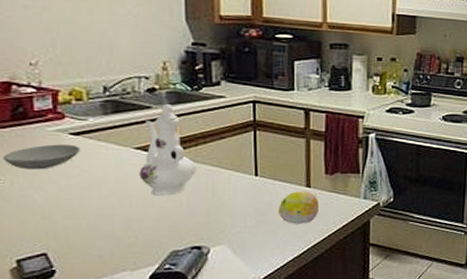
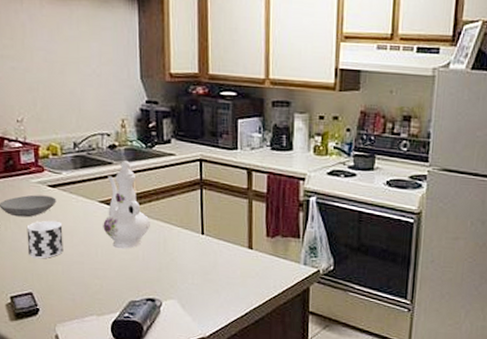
cup: none [40,171,89,215] -> present [26,220,63,259]
fruit: present [277,191,319,224] -> none [222,252,260,286]

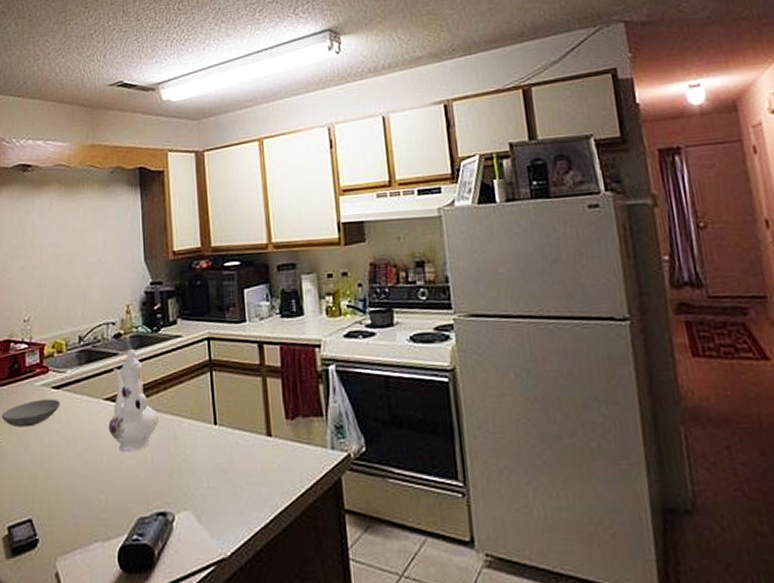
cup: present [26,220,63,259] -> none [28,427,66,476]

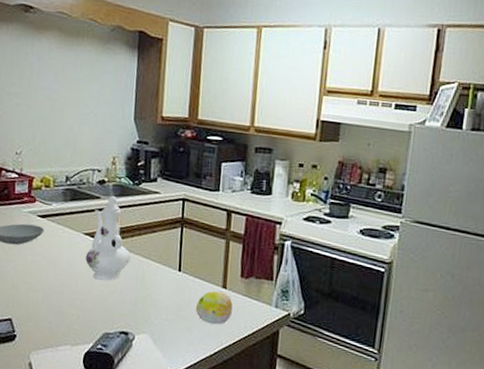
fruit: none [239,441,283,484] -> present [195,291,233,325]

